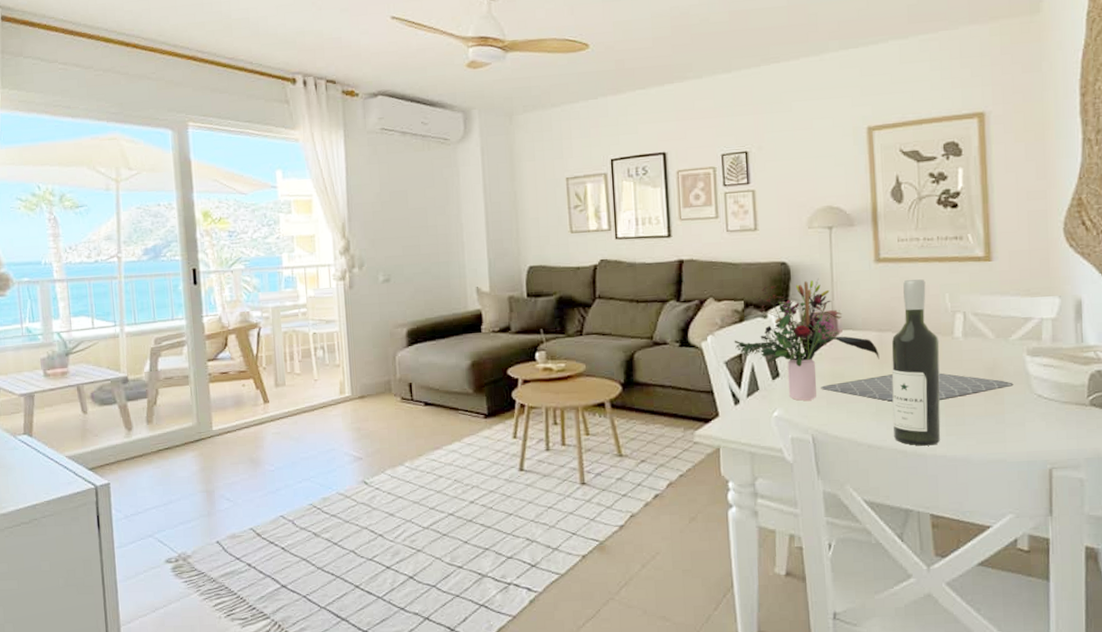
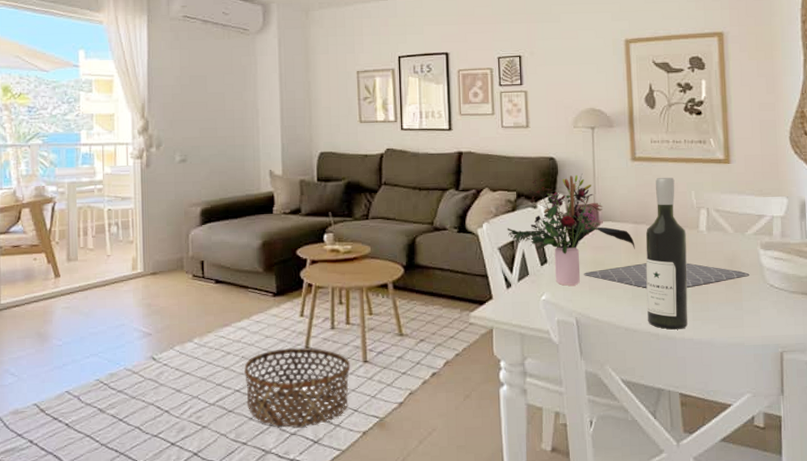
basket: none [457,470,567,551] -> present [244,347,351,427]

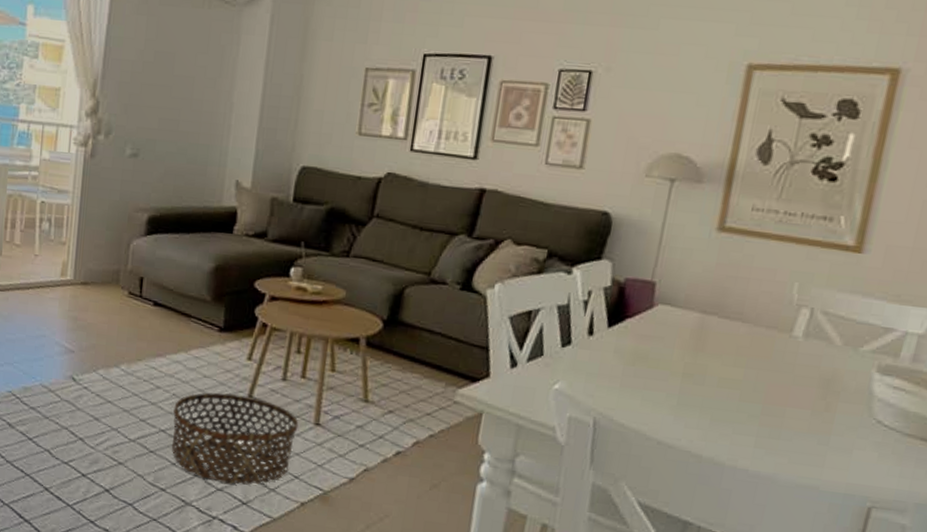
bouquet: present [507,173,635,286] -> none [525,237,697,379]
placemat: present [584,263,750,288] -> none [617,364,851,406]
bottle: present [645,177,688,330] -> none [690,258,774,456]

